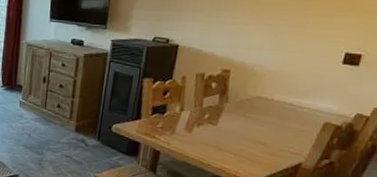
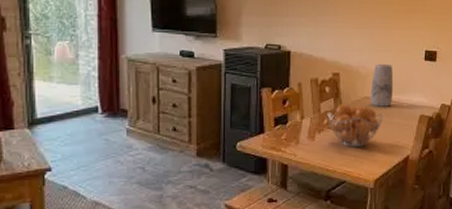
fruit basket: none [209,100,277,146] -> present [327,103,384,147]
vase: none [262,63,298,110] -> present [370,63,394,107]

